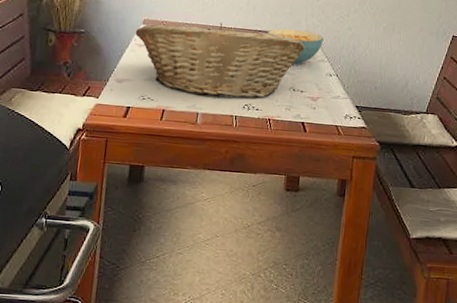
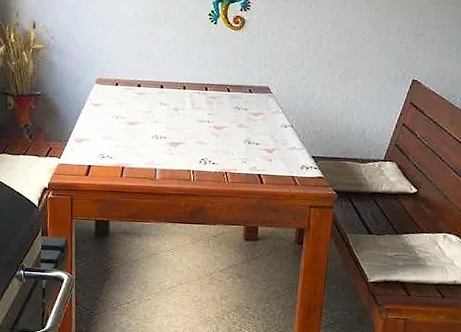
fruit basket: present [135,23,305,98] -> none [89,78,259,153]
cereal bowl: present [267,28,323,65] -> none [219,81,277,117]

